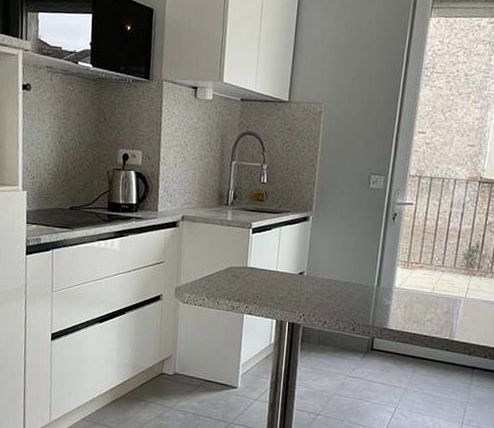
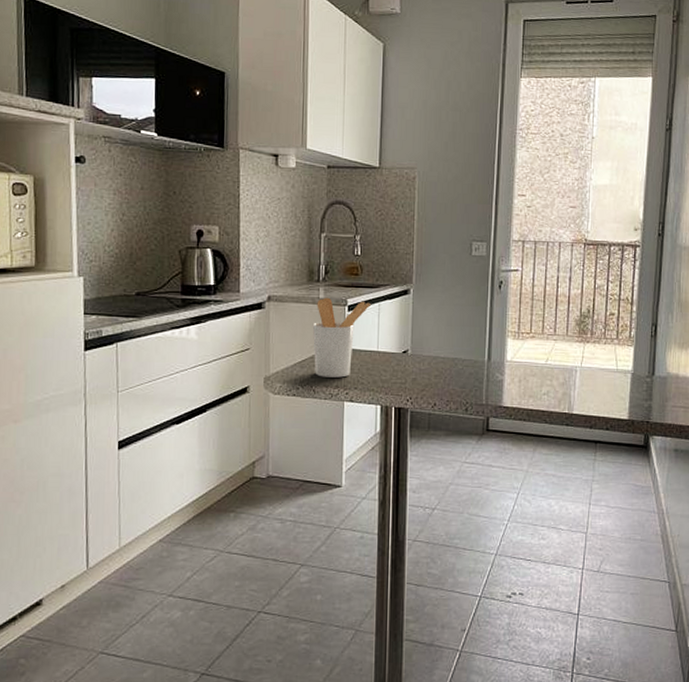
utensil holder: none [219,220,273,293] -> present [313,297,371,378]

